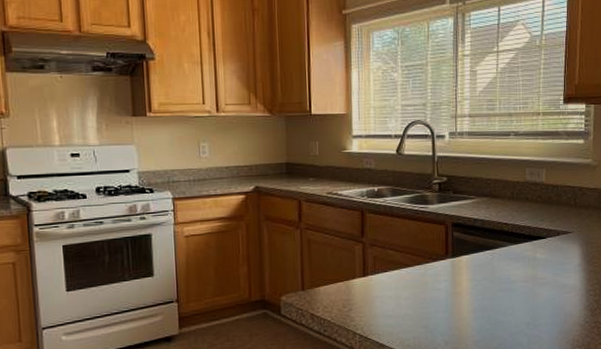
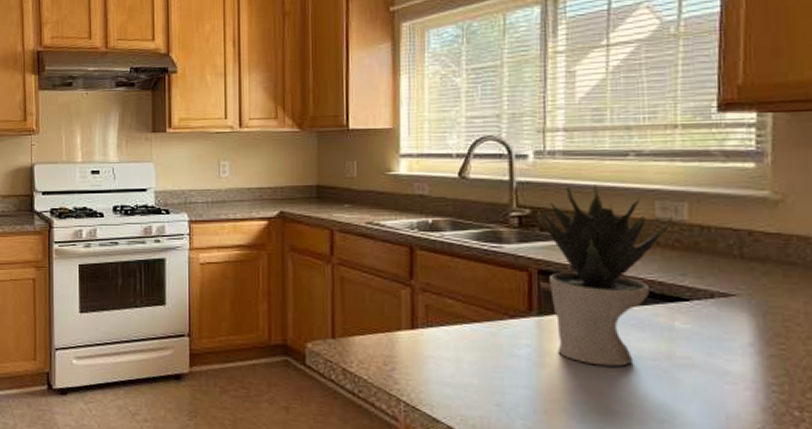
potted plant: none [451,157,536,290] -> present [537,185,673,367]

